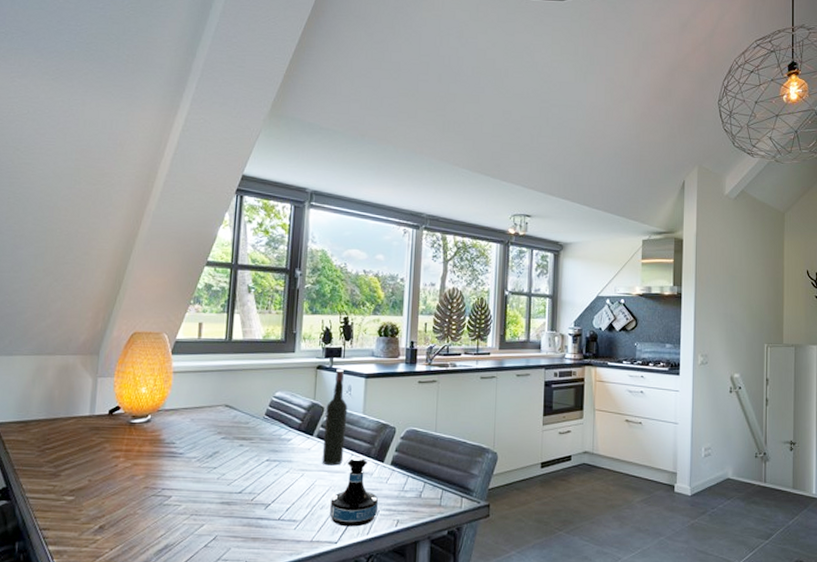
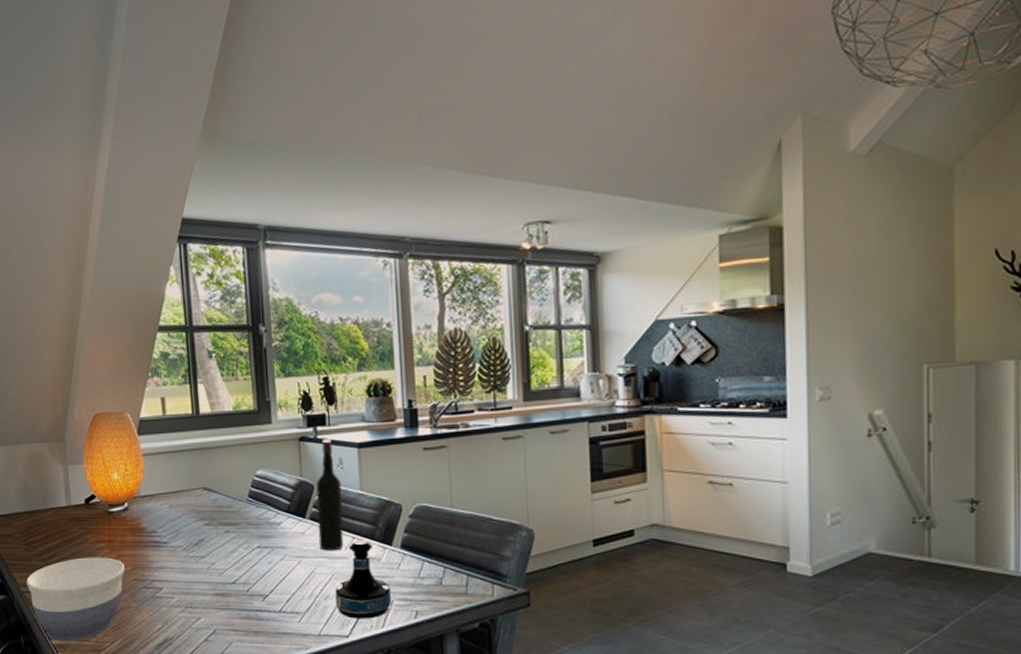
bowl: none [33,465,138,547] -> present [26,557,125,641]

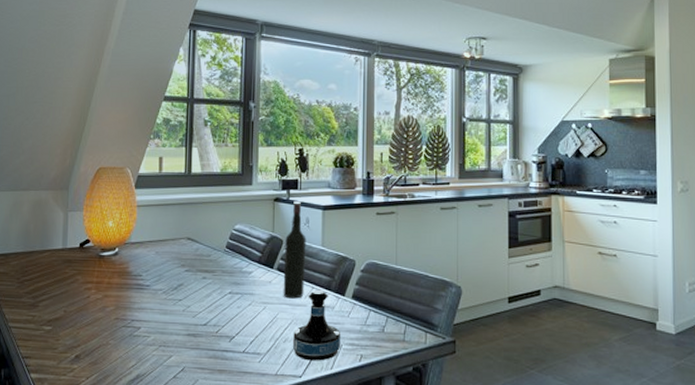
bowl: present [26,557,125,641] -> none [15,296,109,375]

